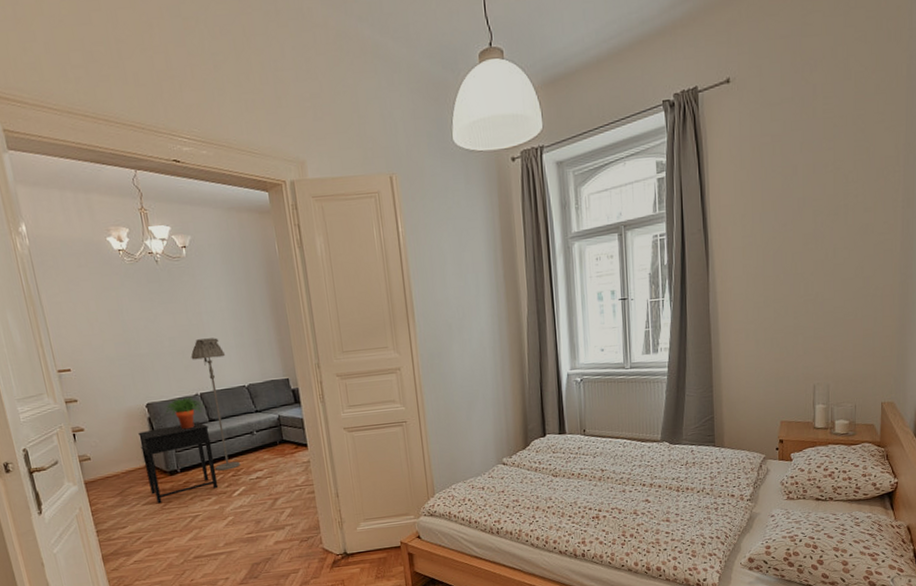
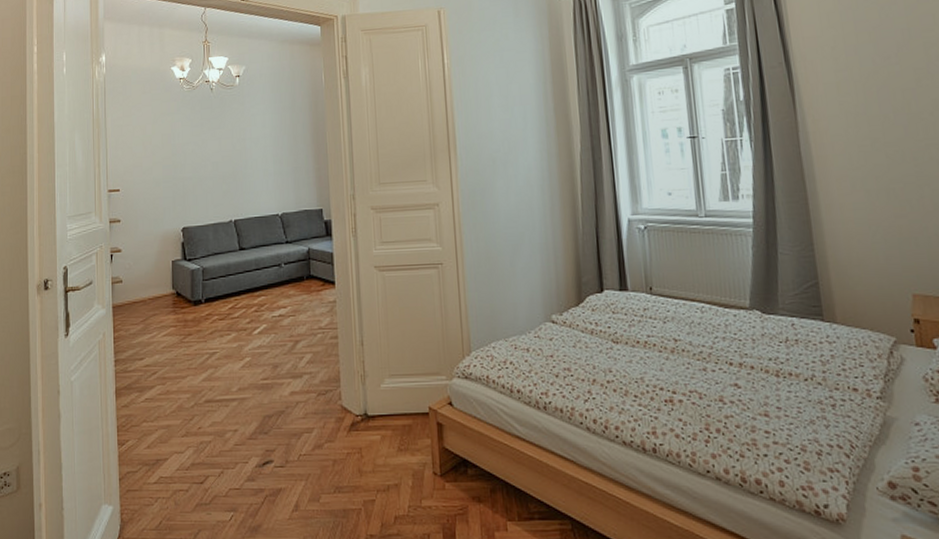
side table: present [138,422,219,504] -> none [170,250,240,336]
potted plant: present [164,397,204,430] -> none [199,223,236,257]
floor lamp: present [191,338,240,471] -> none [230,164,264,304]

